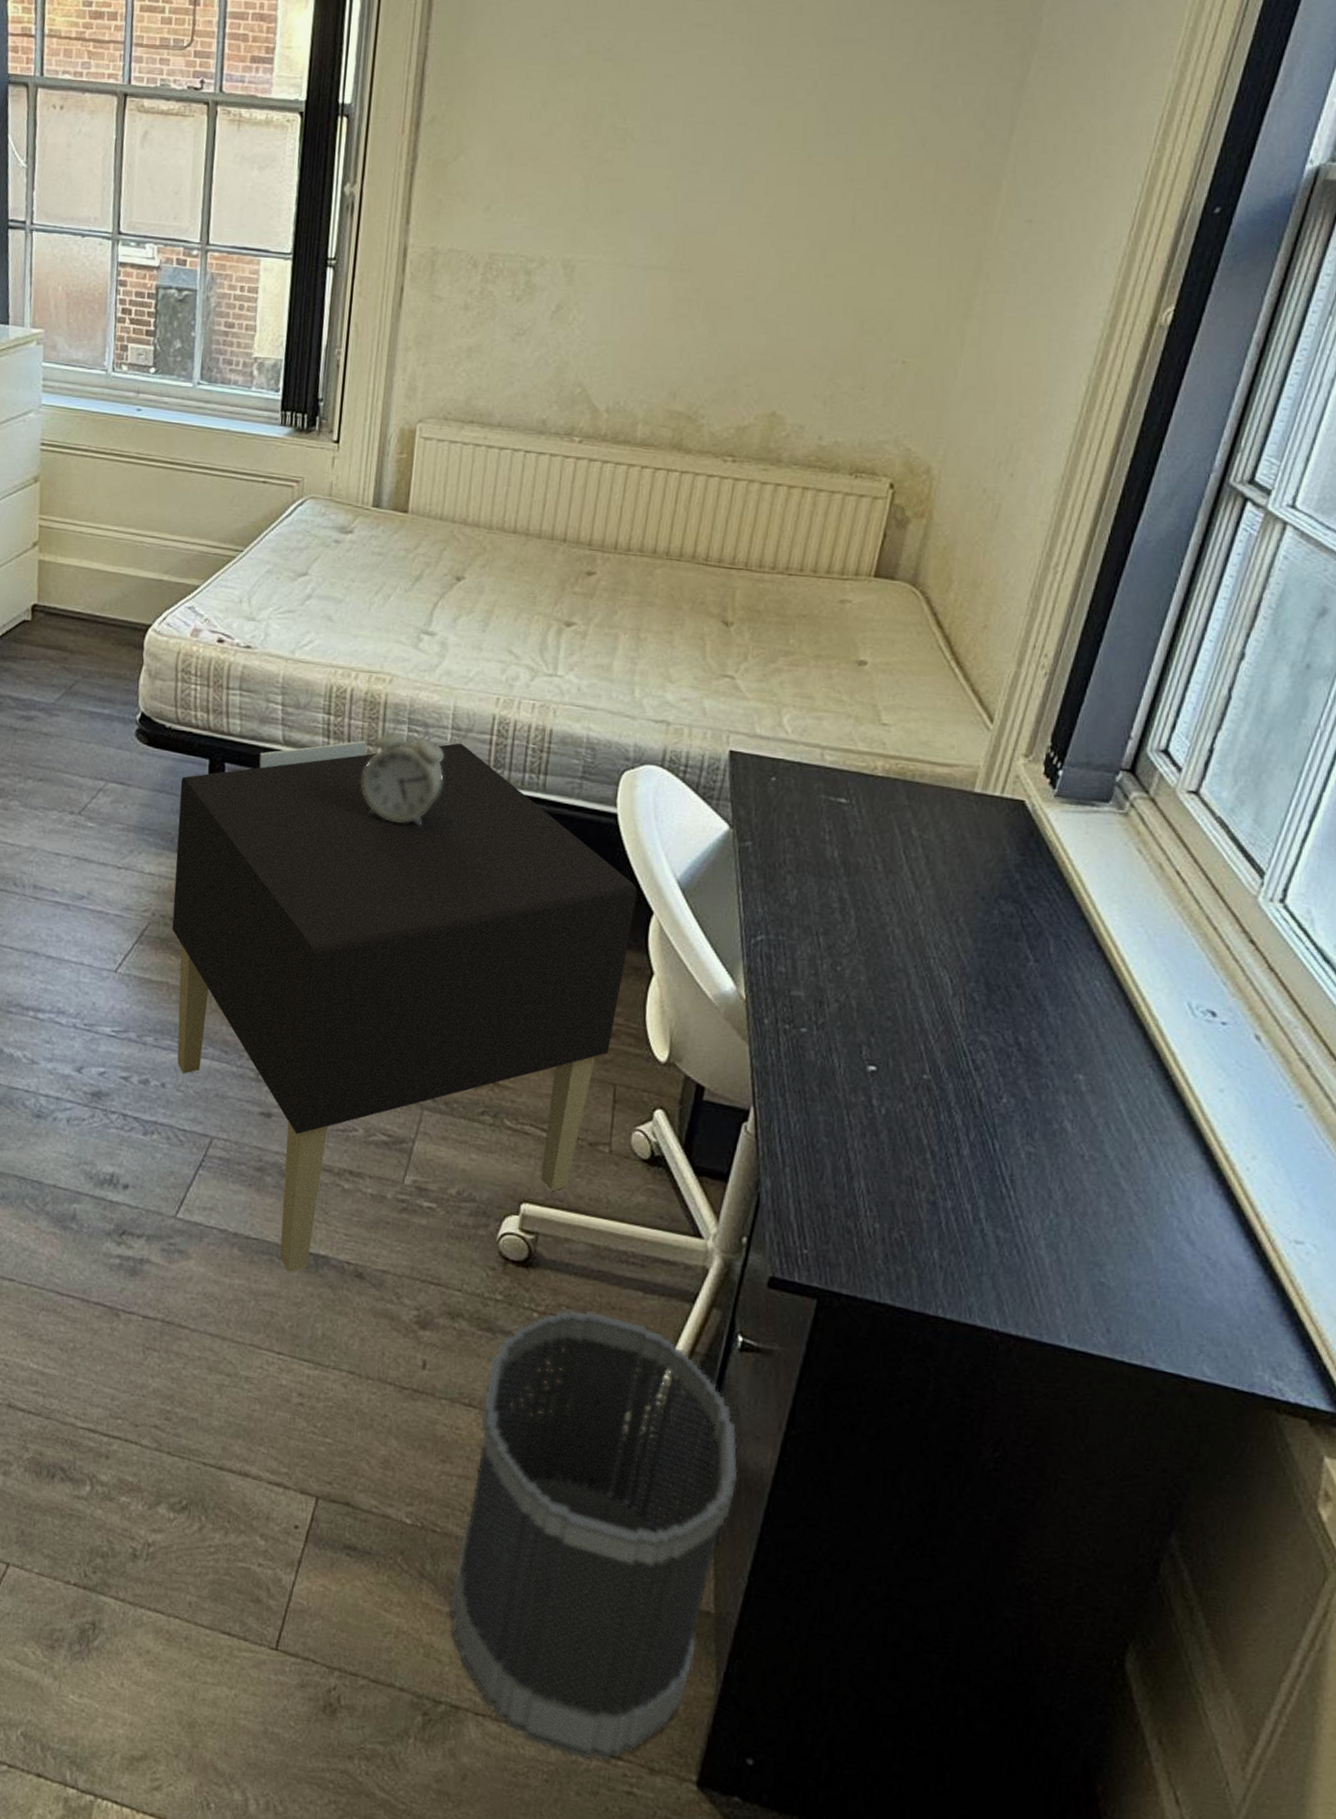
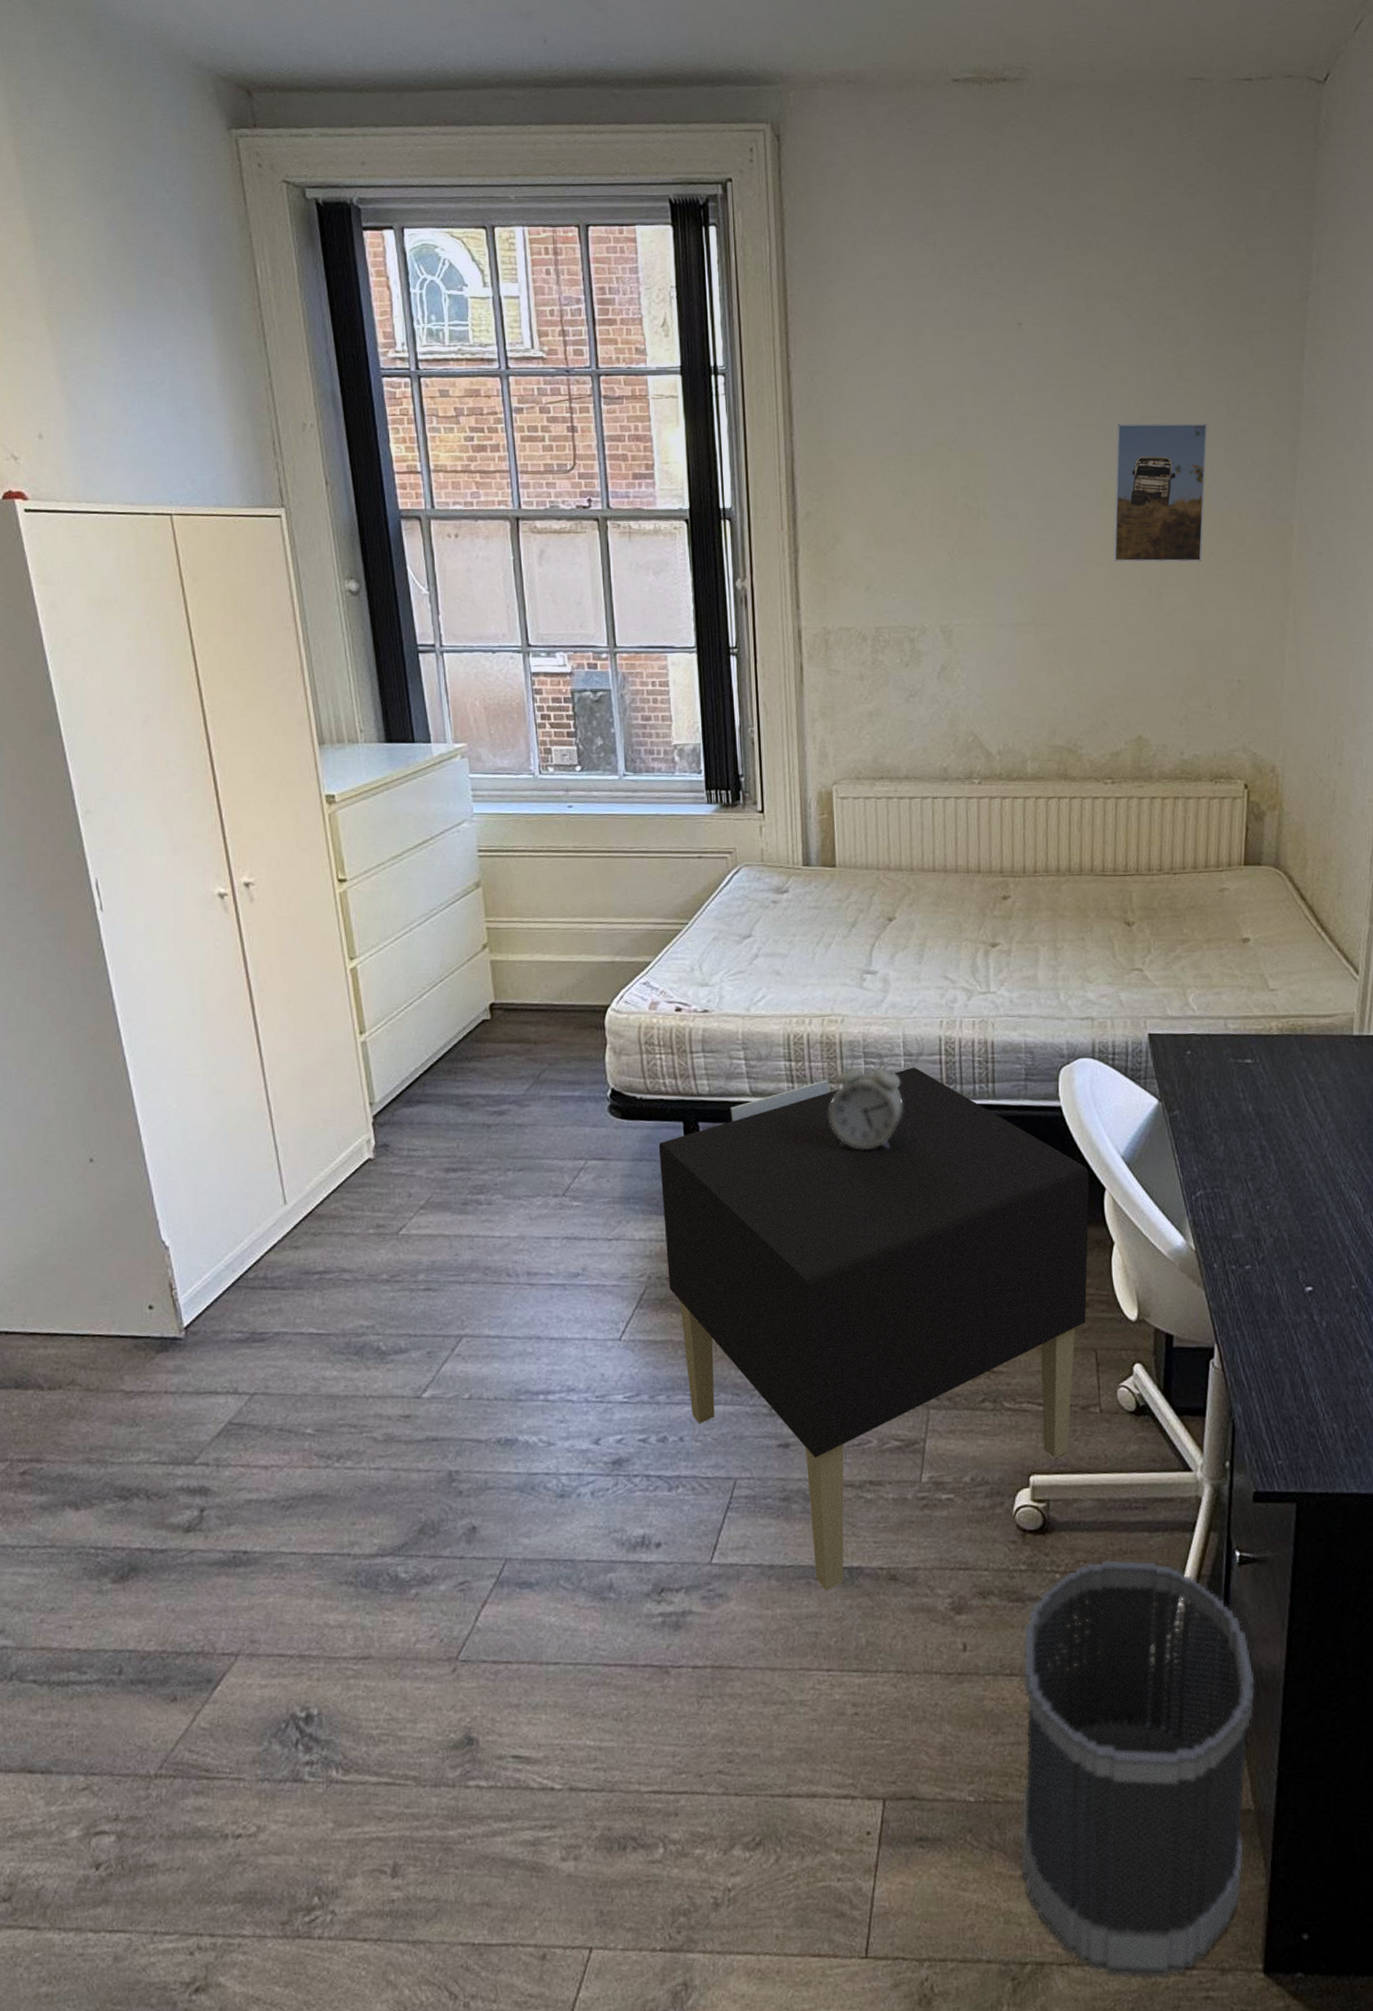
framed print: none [774,45,915,217] -> present [1113,423,1208,562]

